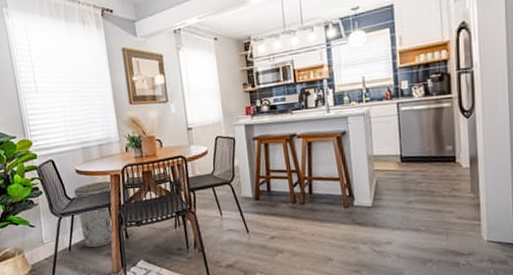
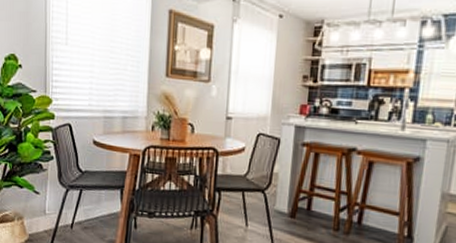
trash can: present [74,181,113,248] -> none [87,158,131,231]

